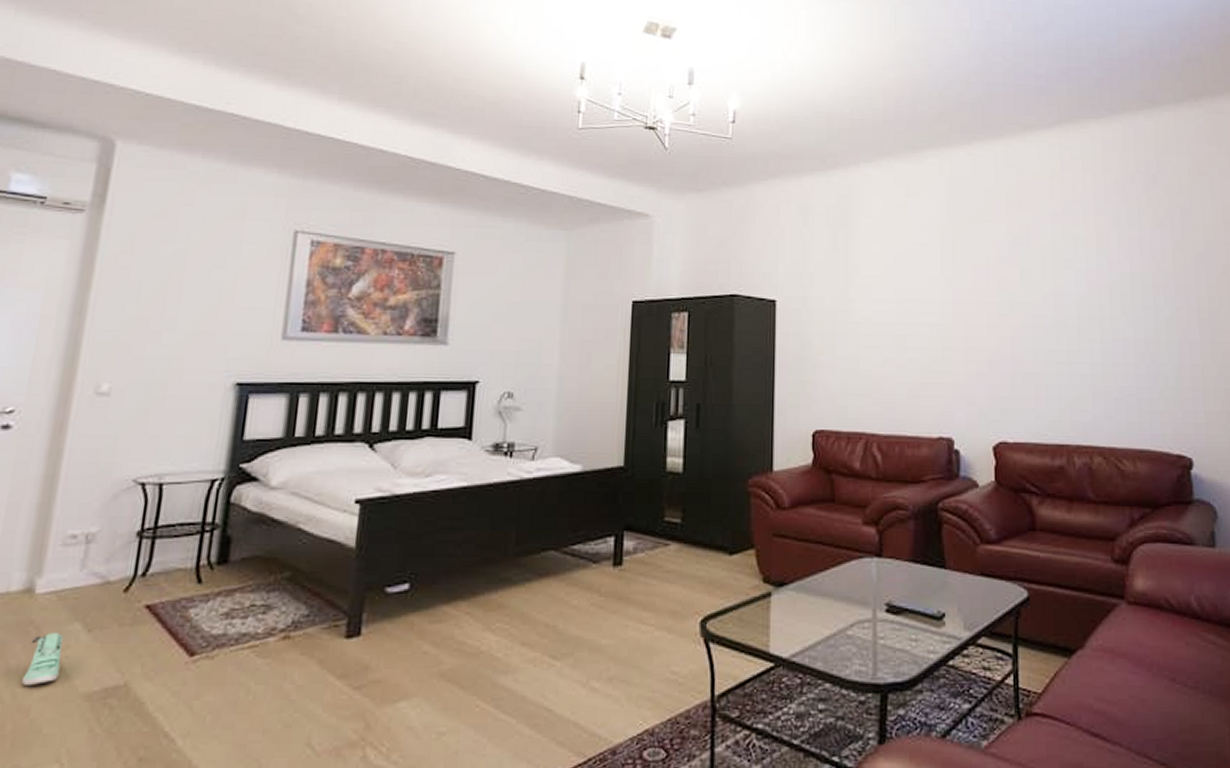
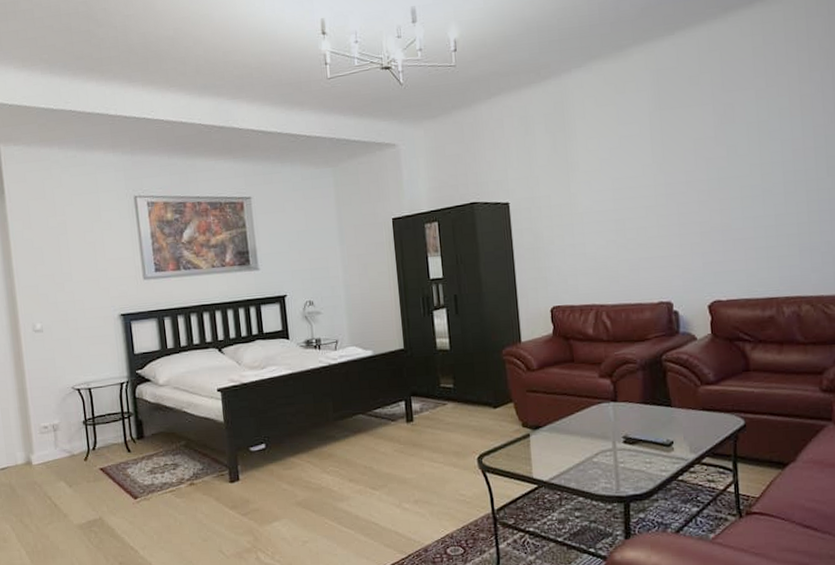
sneaker: present [22,631,63,687] -> none [39,488,60,522]

